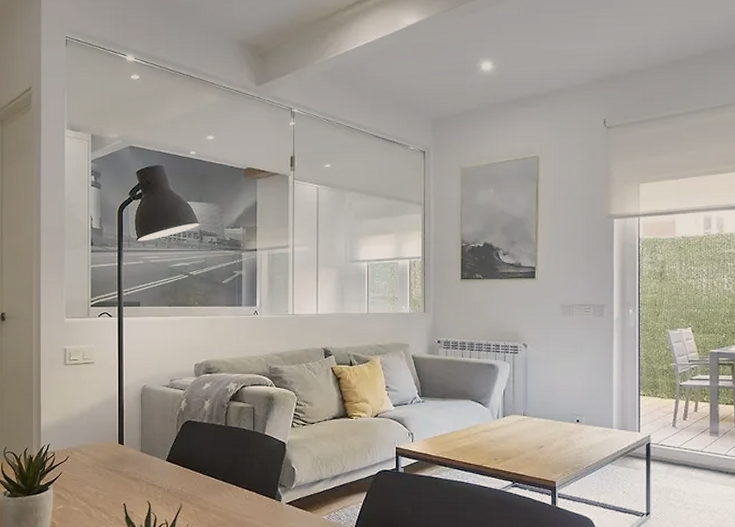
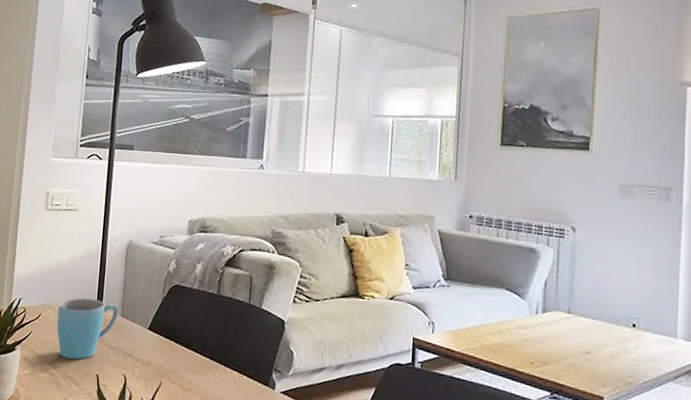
mug: none [84,439,139,492] -> present [56,298,119,360]

